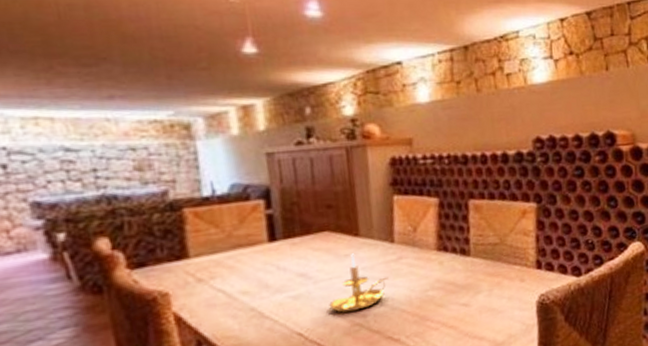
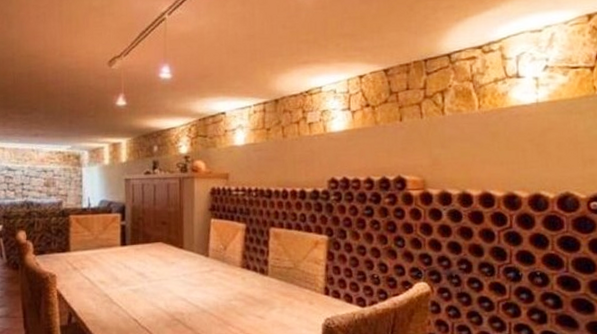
candle holder: present [329,253,389,313] -> none [157,262,202,308]

